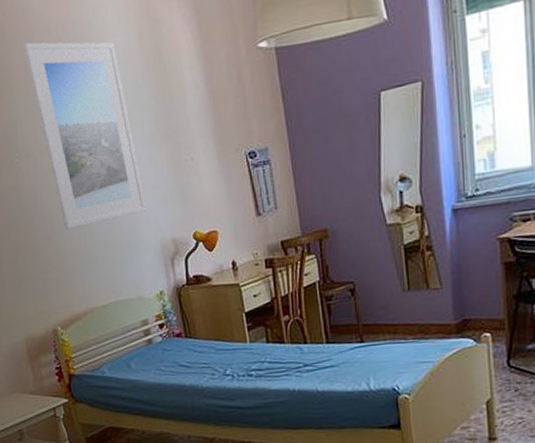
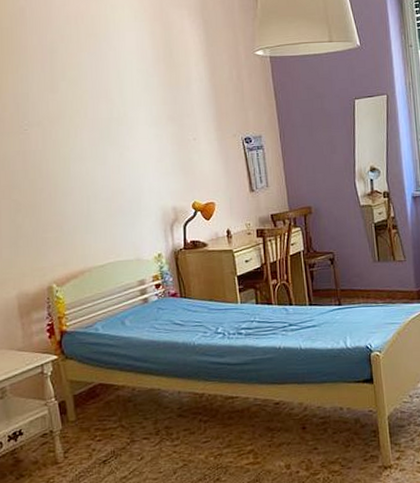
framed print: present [23,42,147,229] -> none [42,27,150,193]

